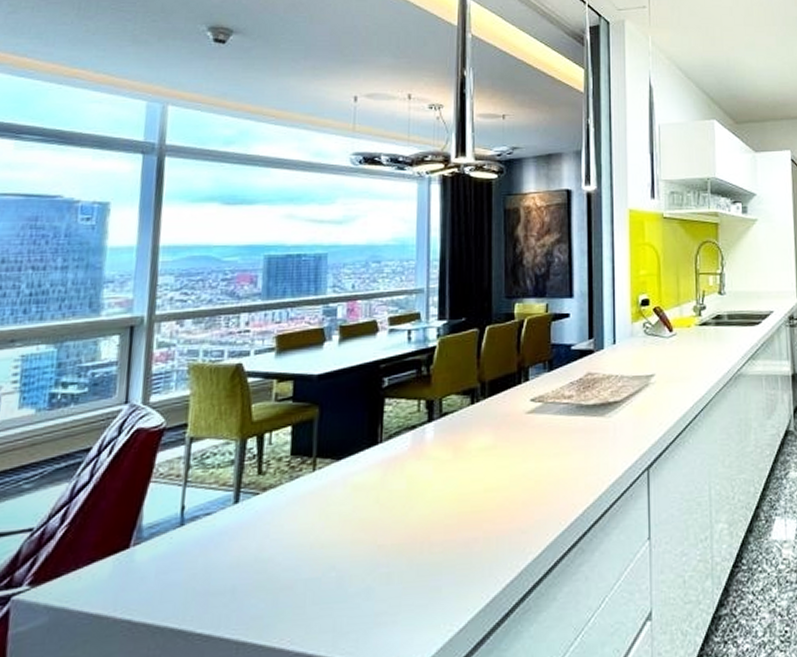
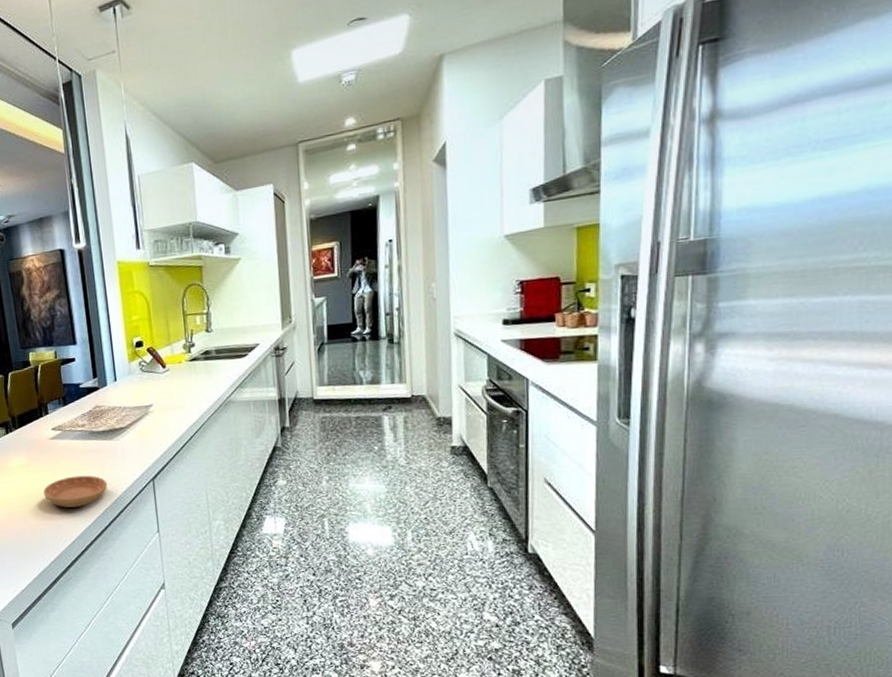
saucer: none [509,461,592,506] -> present [43,475,108,508]

